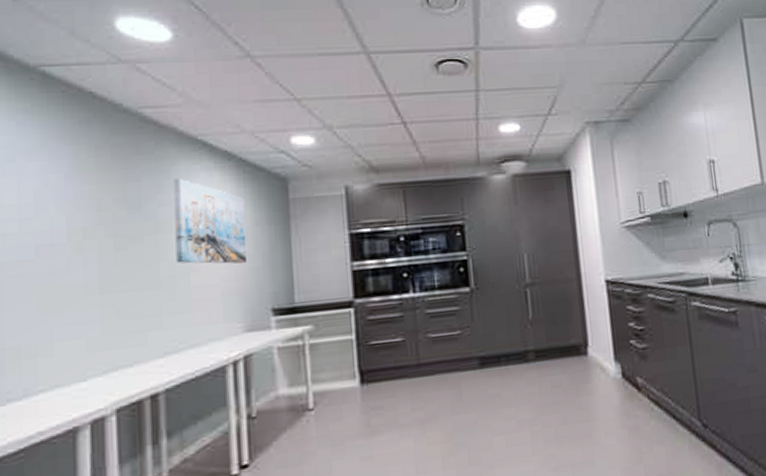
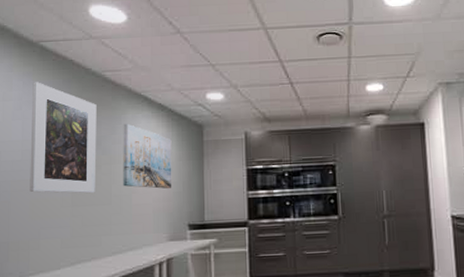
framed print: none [31,122,136,277] -> present [29,82,97,194]

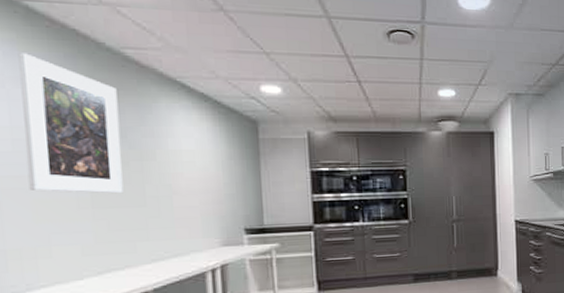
wall art: present [123,123,172,189] -> none [155,114,223,190]

